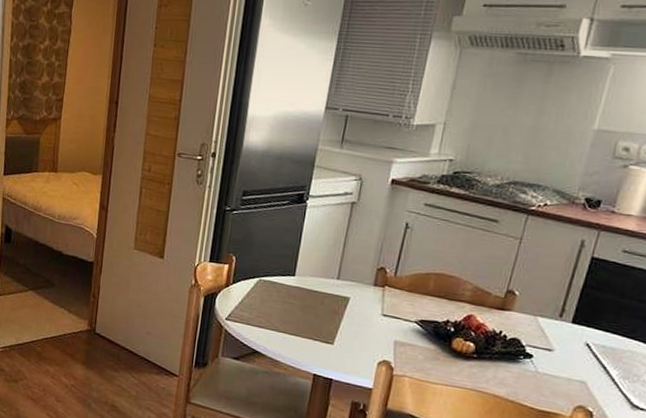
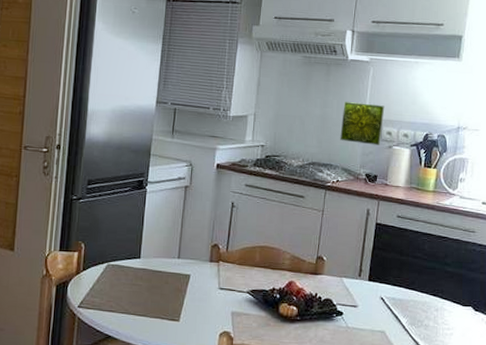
decorative tile: none [555,109,625,164] -> present [340,102,385,145]

